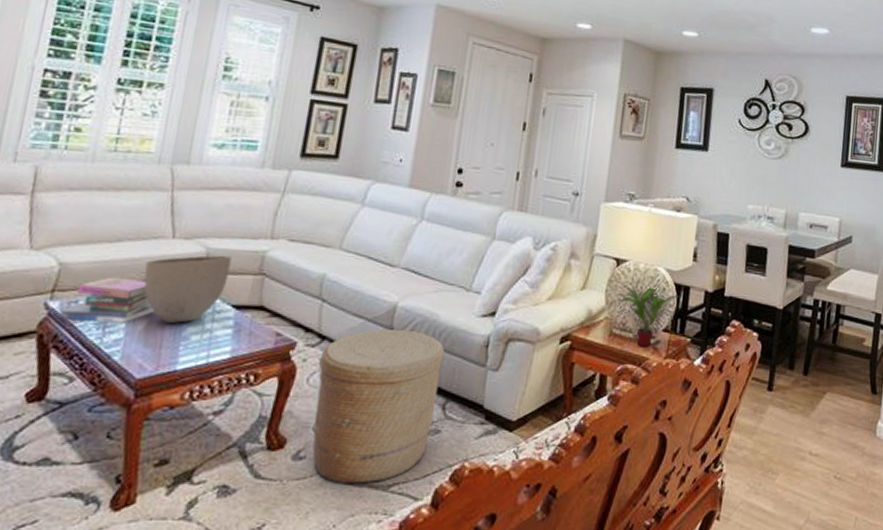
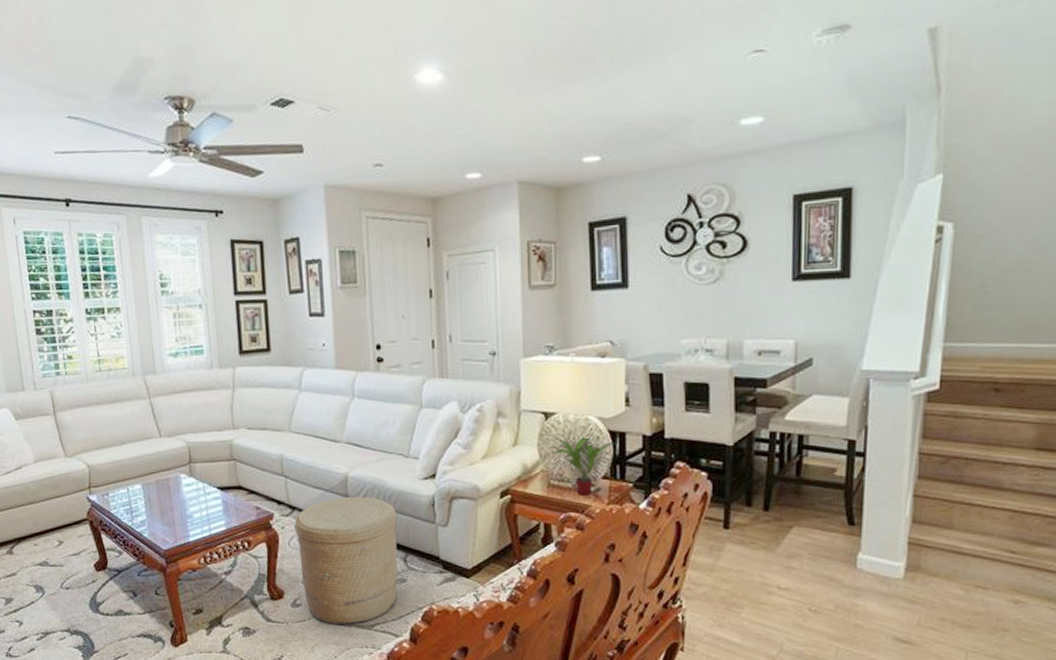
books: present [60,276,154,323] -> none [99,472,162,508]
decorative bowl: present [143,255,232,323] -> none [146,447,209,505]

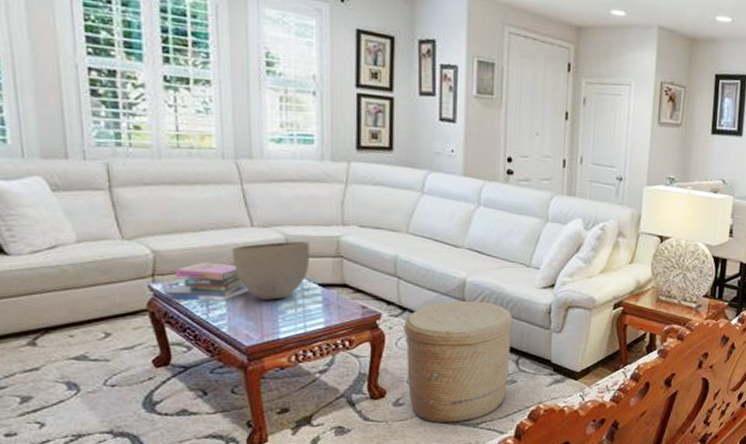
books: none [99,472,162,508] -> present [165,262,248,301]
decorative bowl: none [146,447,209,505] -> present [231,241,310,300]
potted plant: present [555,435,616,497] -> none [665,259,718,312]

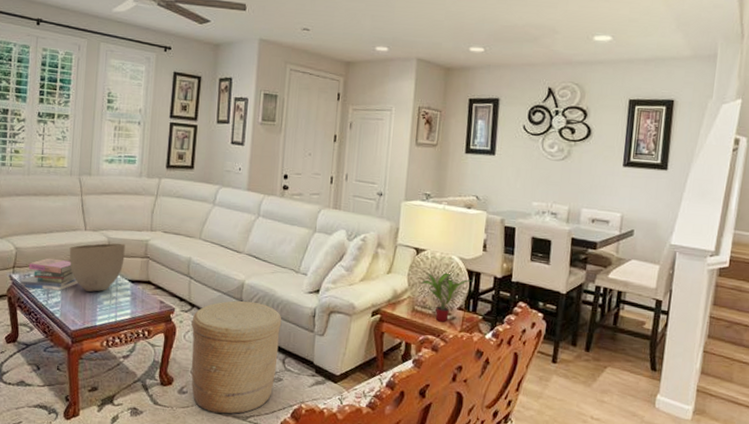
potted plant: none [665,259,718,312] -> present [421,272,472,324]

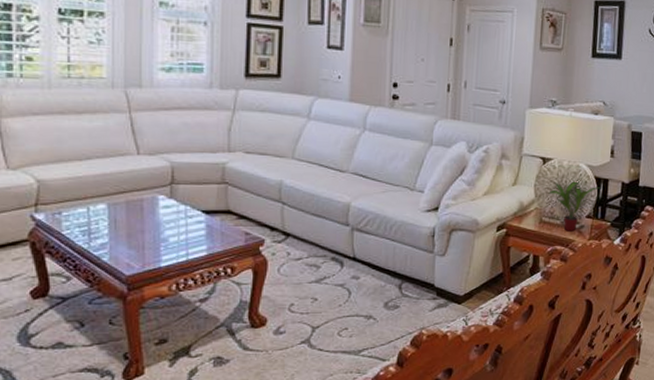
books: present [20,258,78,291] -> none [47,190,132,230]
decorative bowl: present [69,243,126,292] -> none [117,168,195,228]
woven basket: present [191,301,282,414] -> none [287,225,397,351]

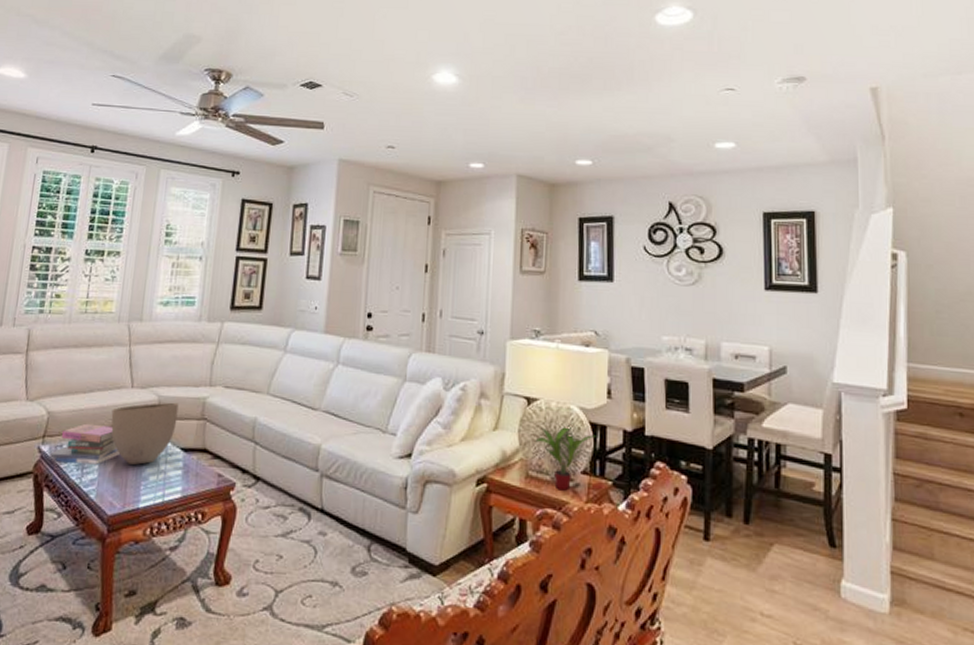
books: none [47,190,132,230] -> present [50,423,120,465]
decorative bowl: none [117,168,195,228] -> present [111,402,179,465]

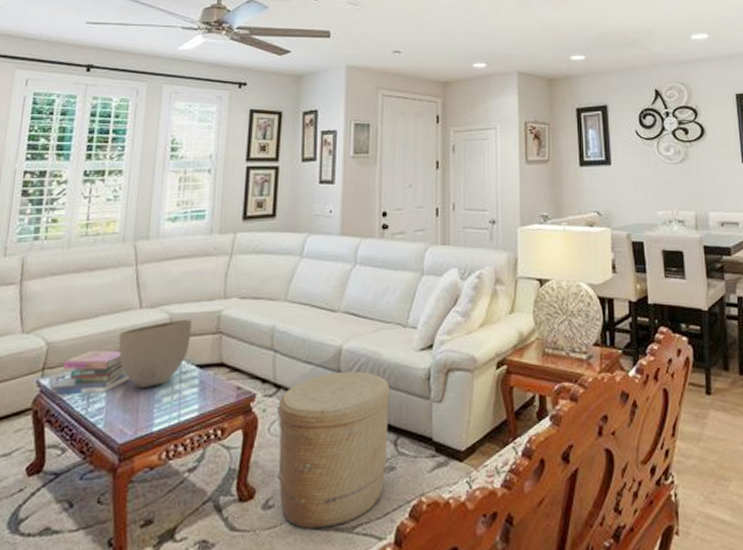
woven basket: none [253,470,367,623] -> present [277,371,390,529]
potted plant: present [535,425,597,492] -> none [549,302,605,365]

